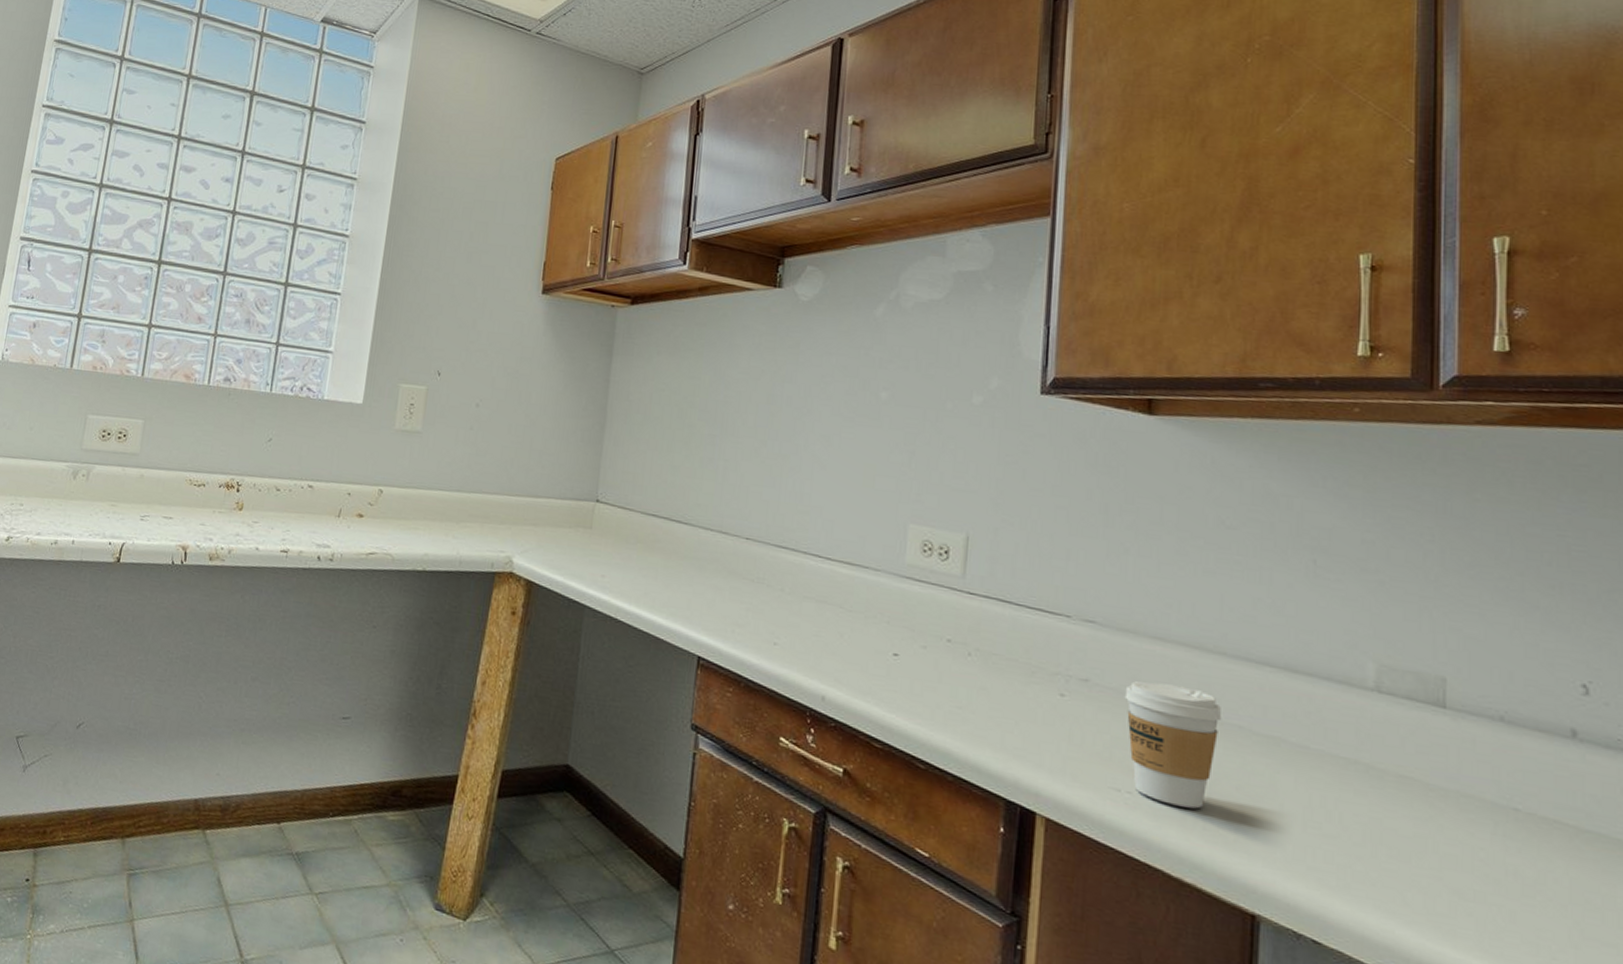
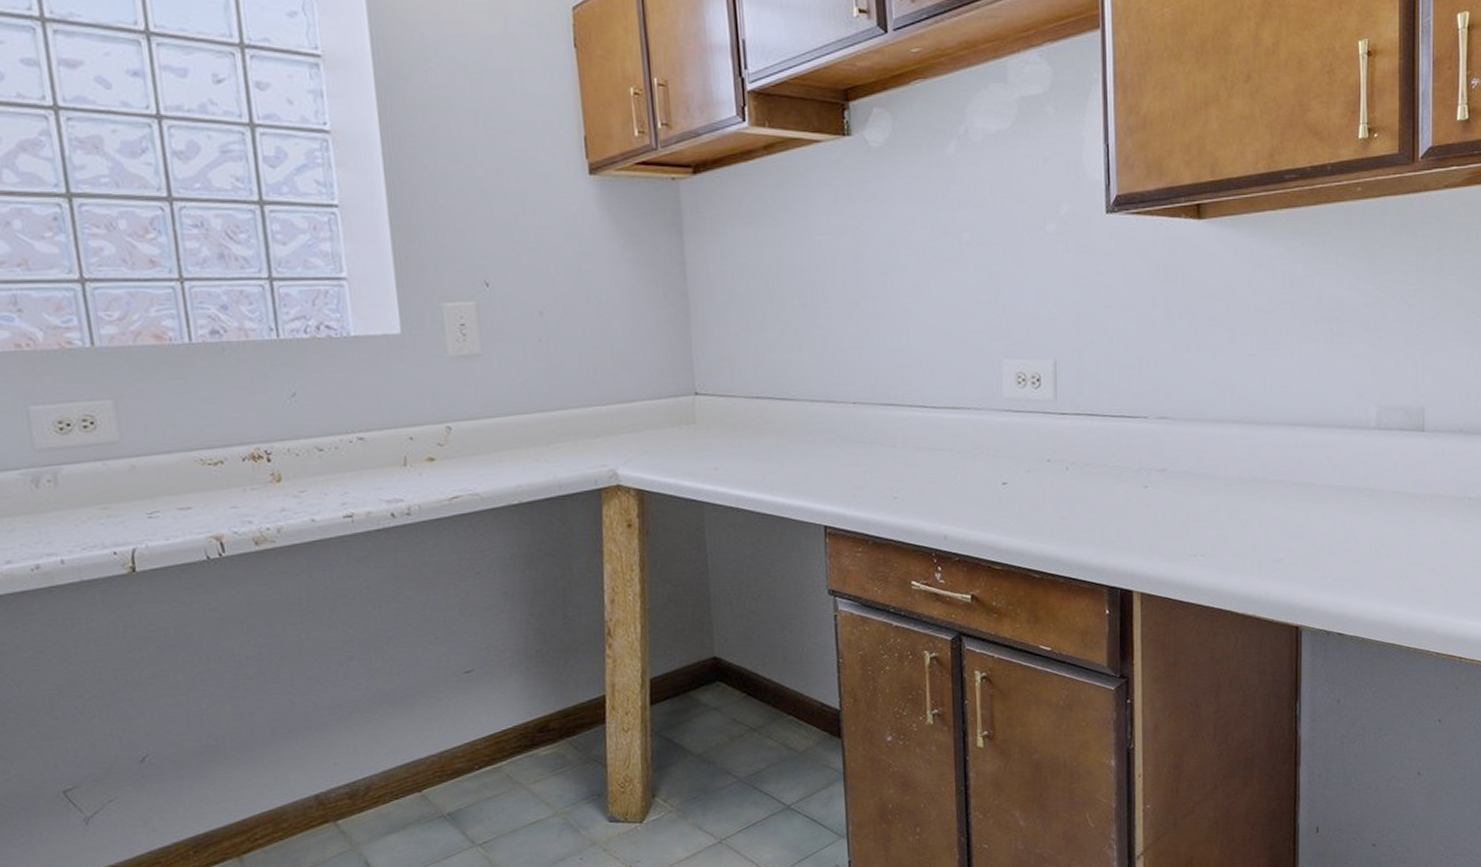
coffee cup: present [1124,681,1222,809] -> none [1194,457,1269,557]

